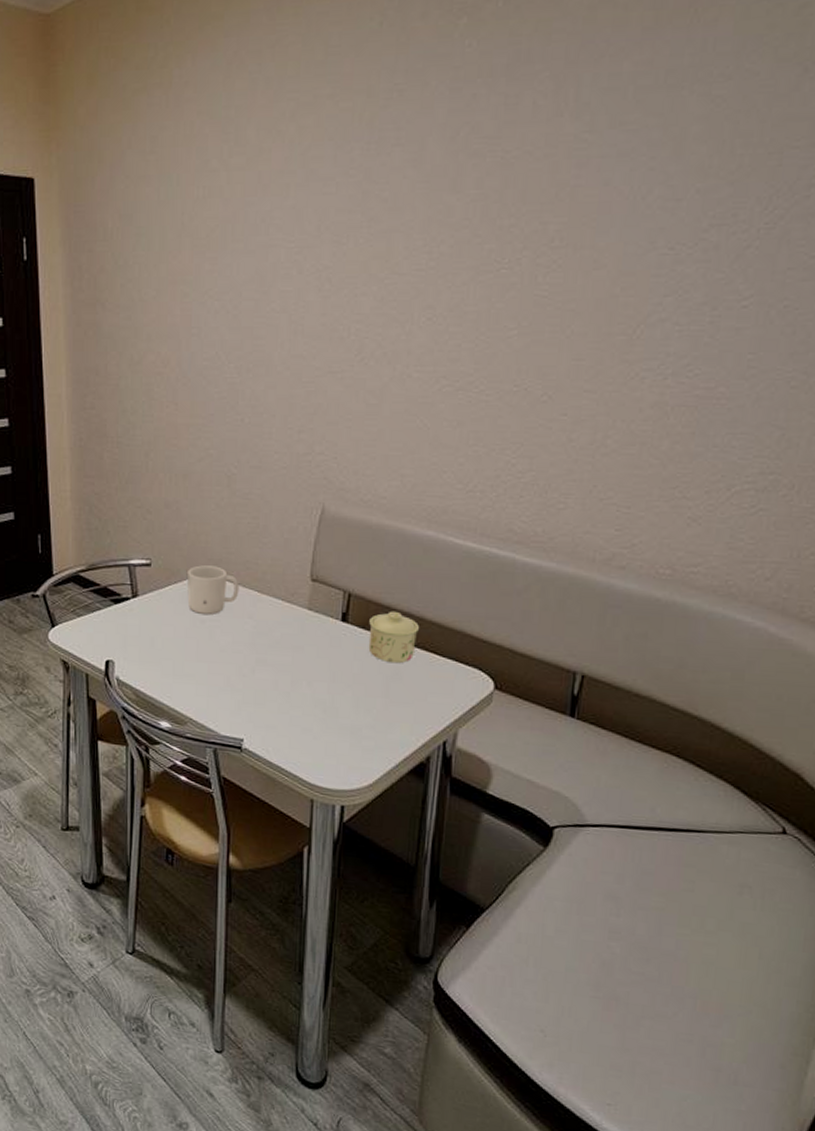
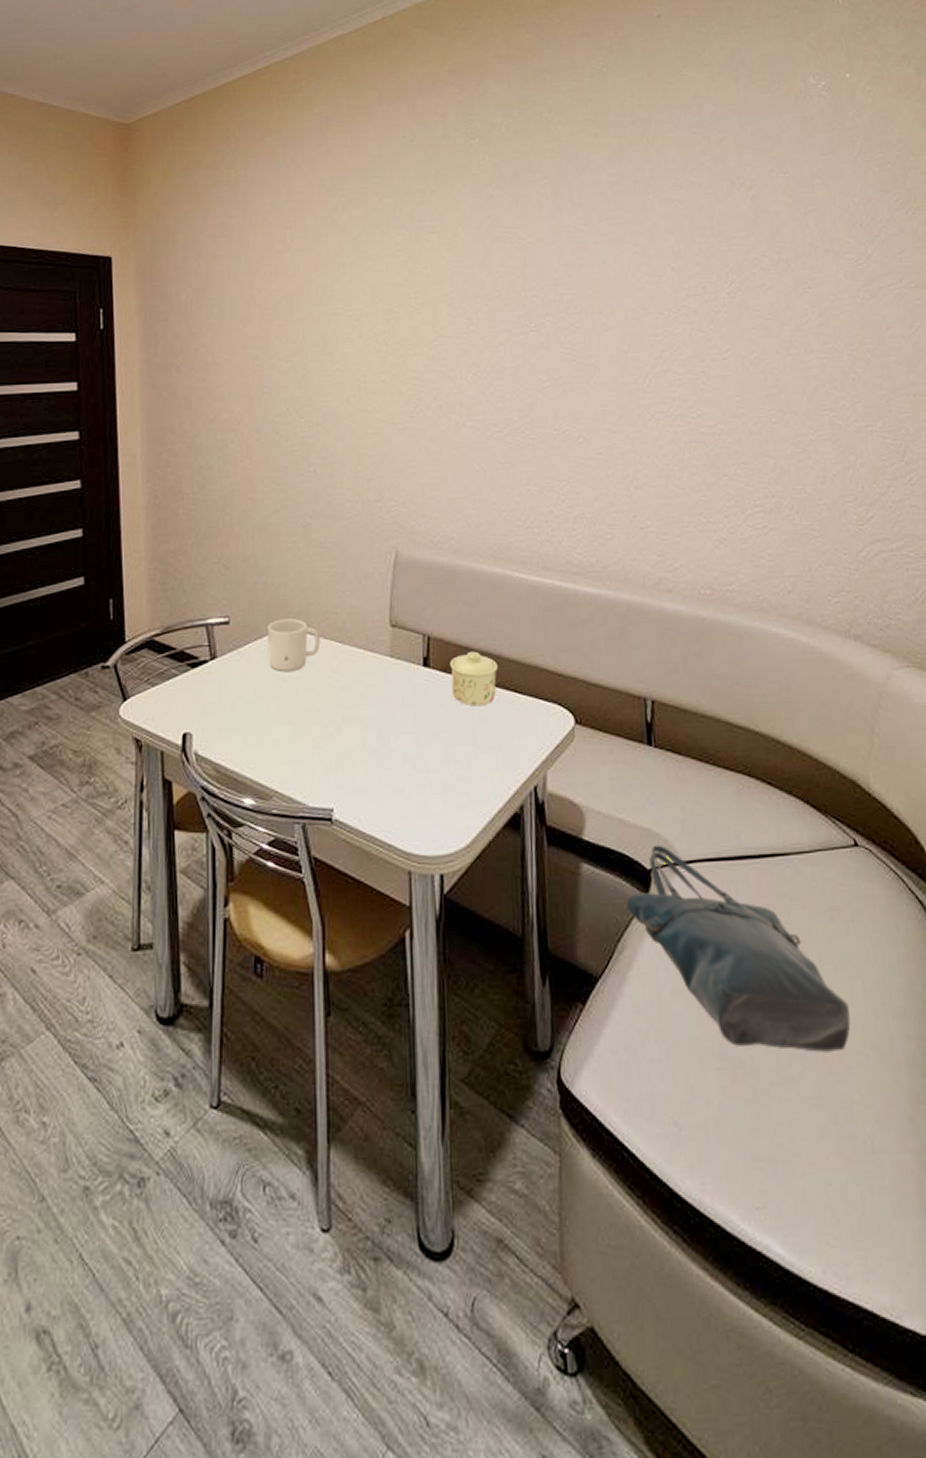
tote bag: none [521,806,740,1003] -> present [625,844,851,1052]

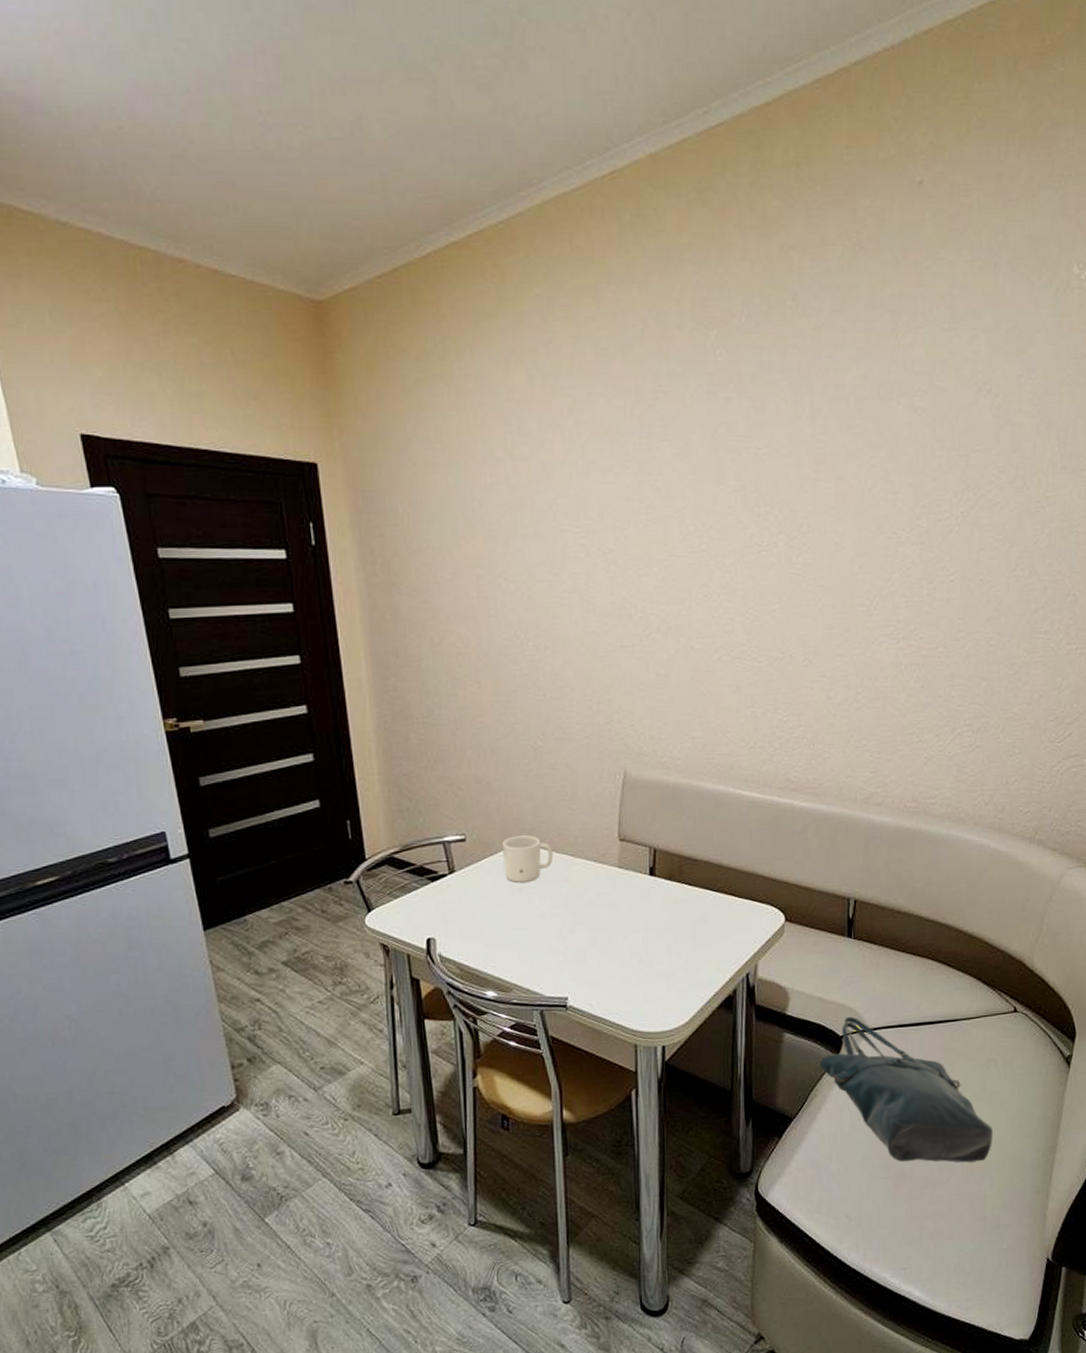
sugar bowl: present [450,651,497,707] -> none [674,861,718,909]

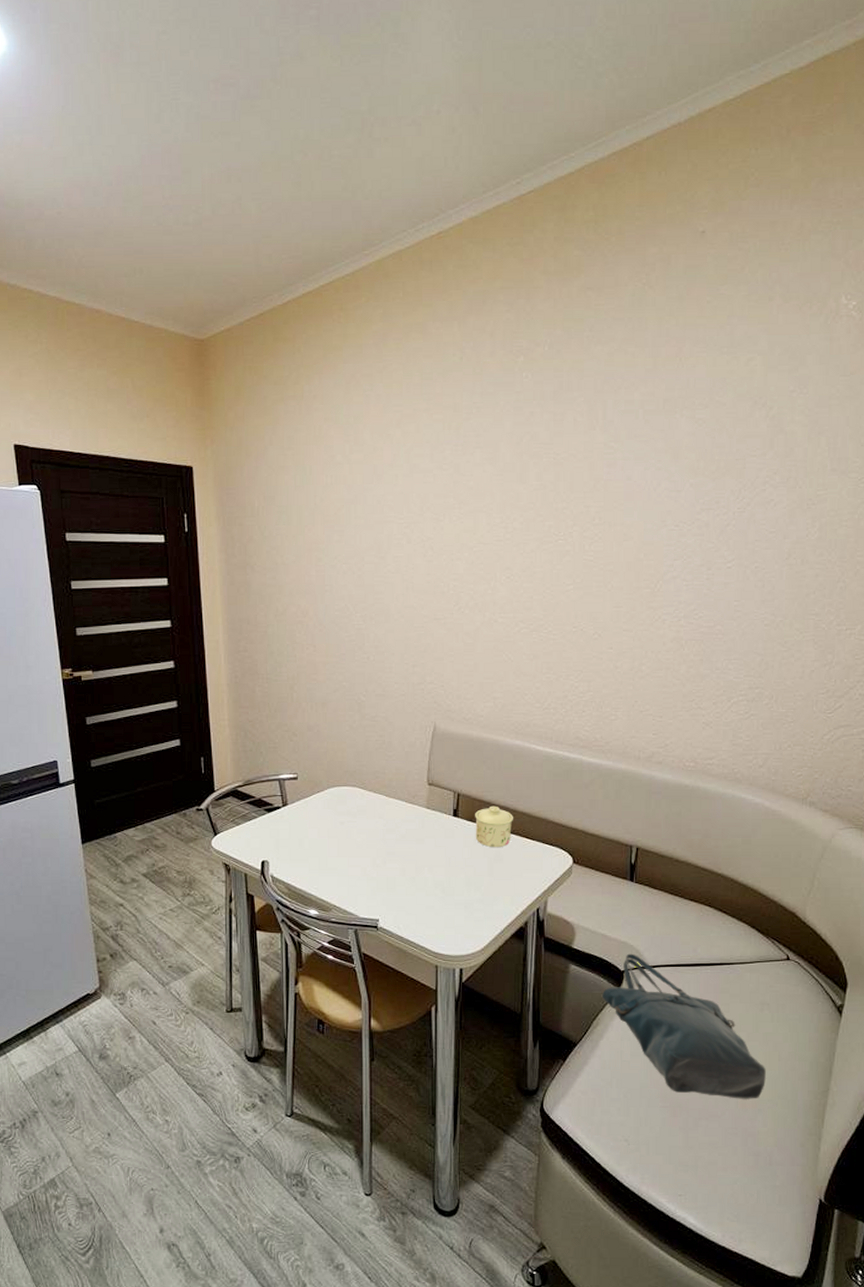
mug: present [502,835,554,882] -> none [328,777,371,817]
sugar bowl: none [674,861,718,909] -> present [475,805,513,848]

